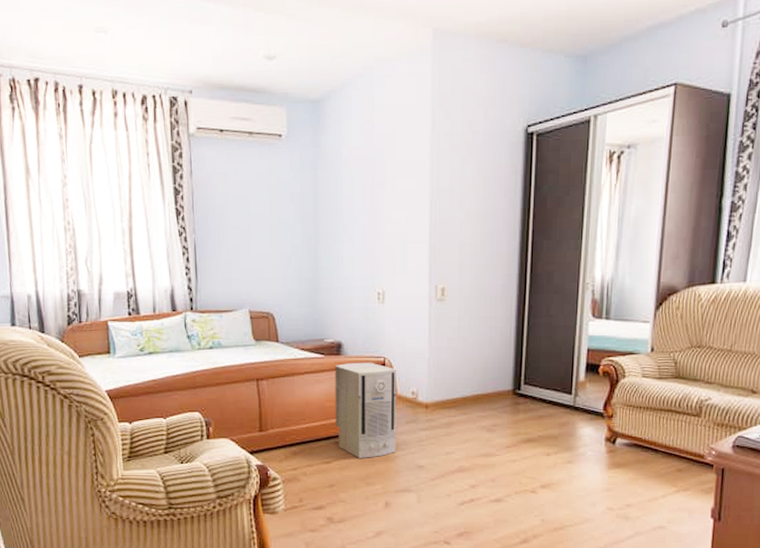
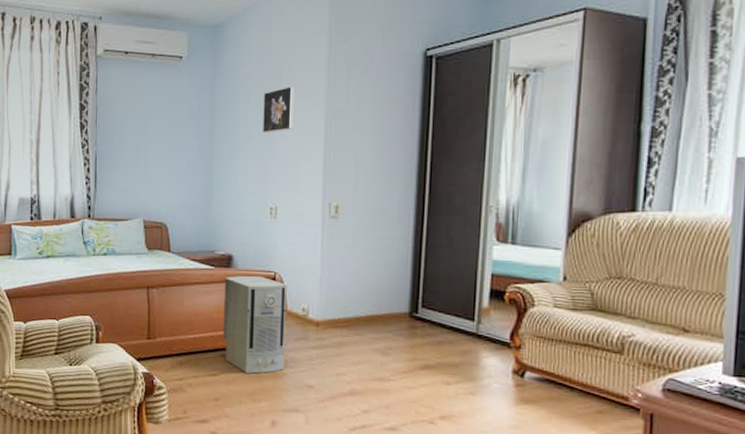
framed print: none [368,166,398,216] -> present [263,86,294,133]

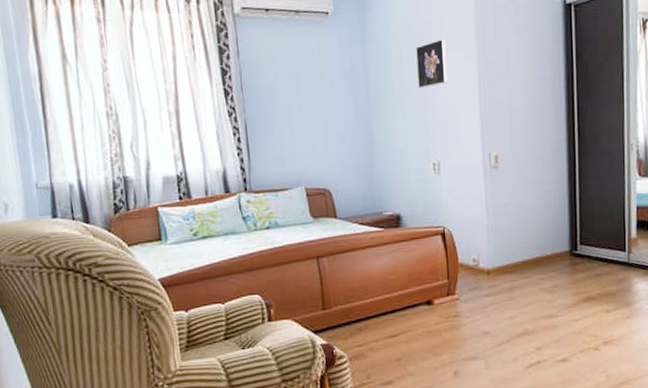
air purifier: present [223,275,287,374] -> none [395,232,462,329]

